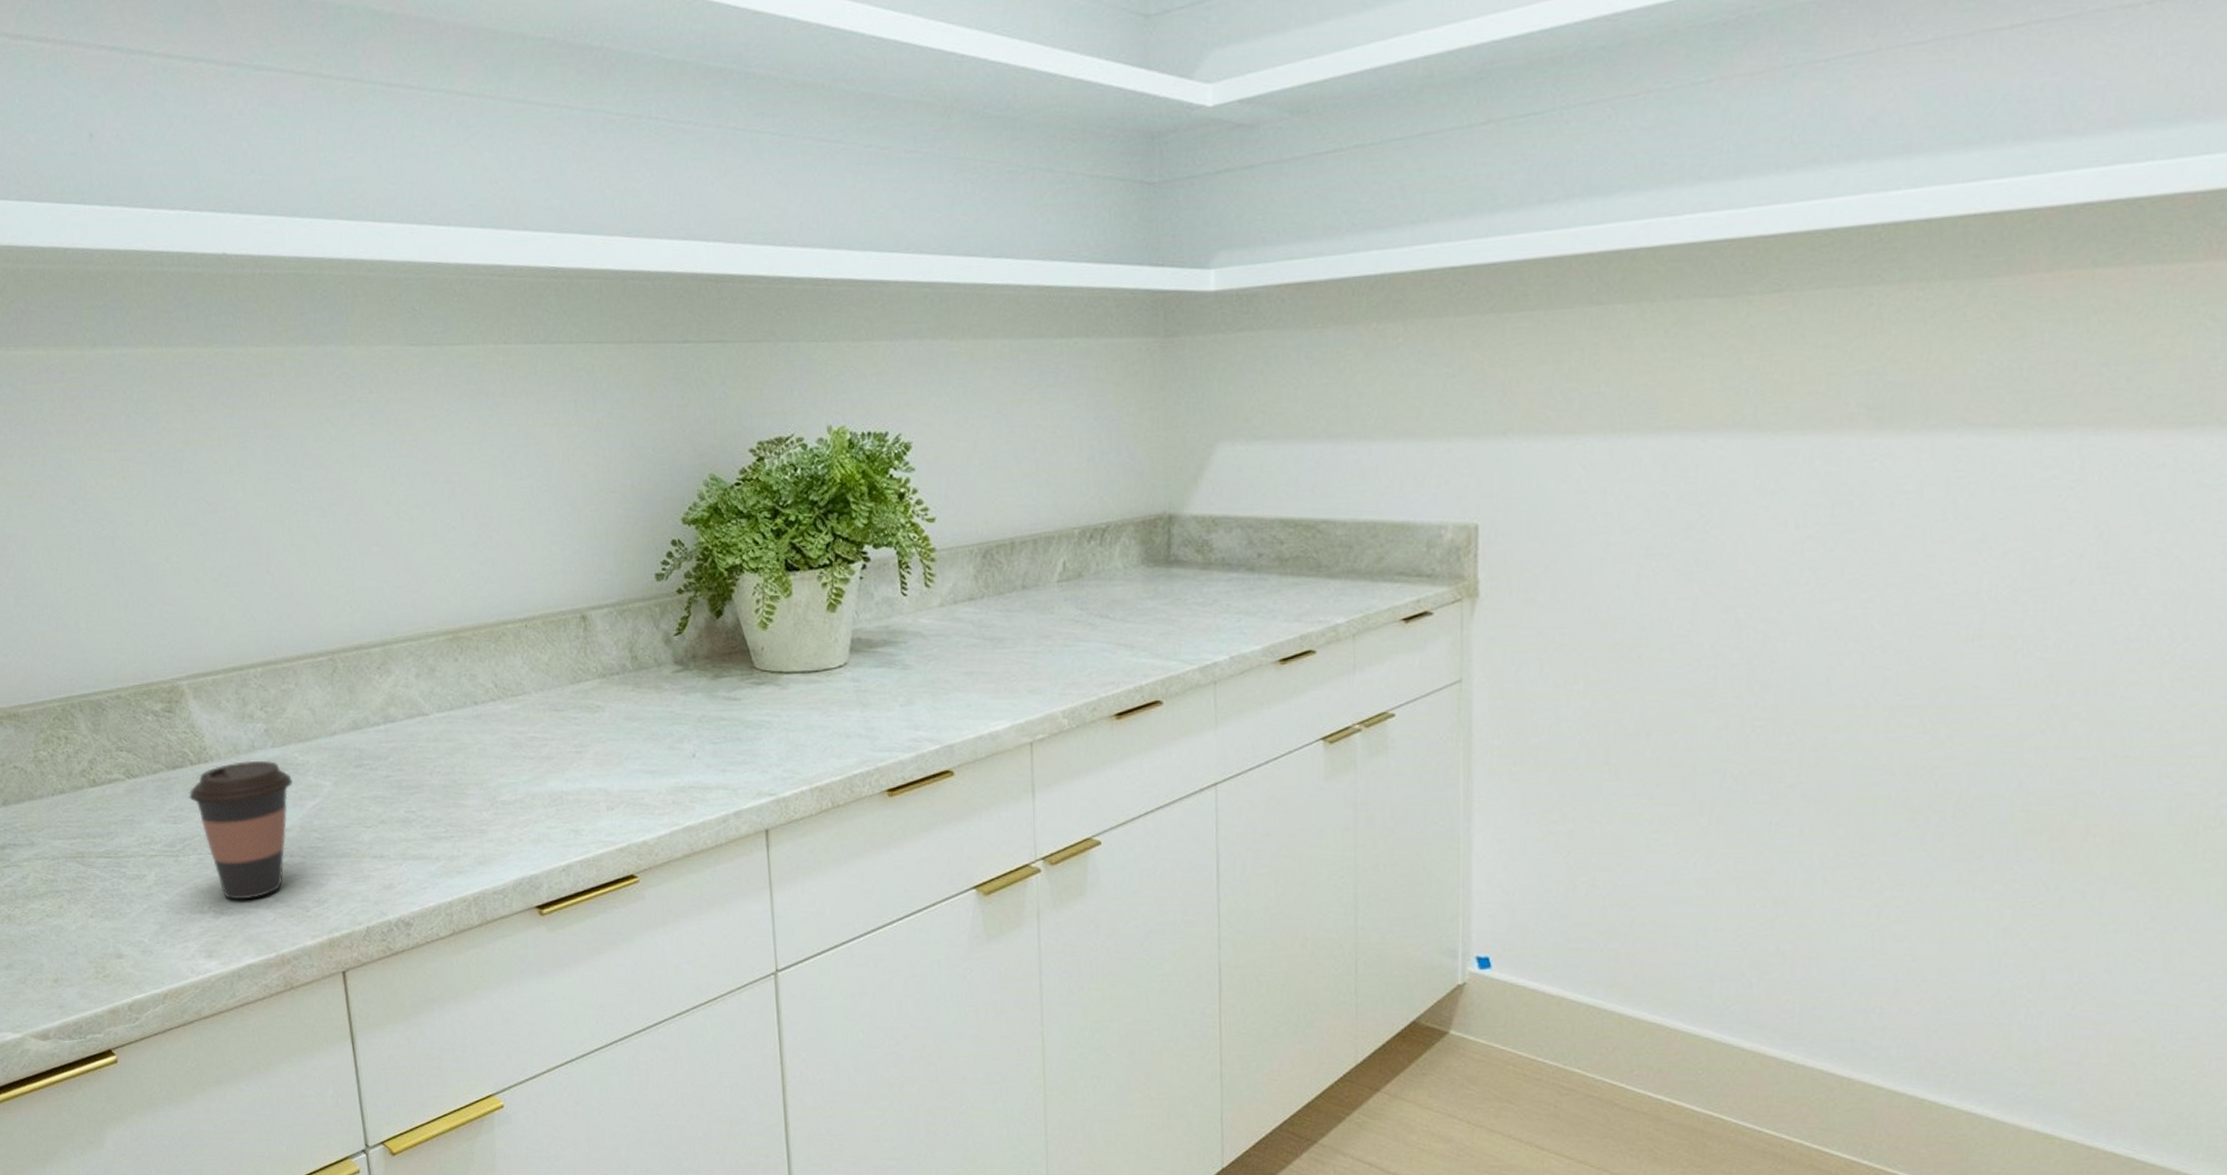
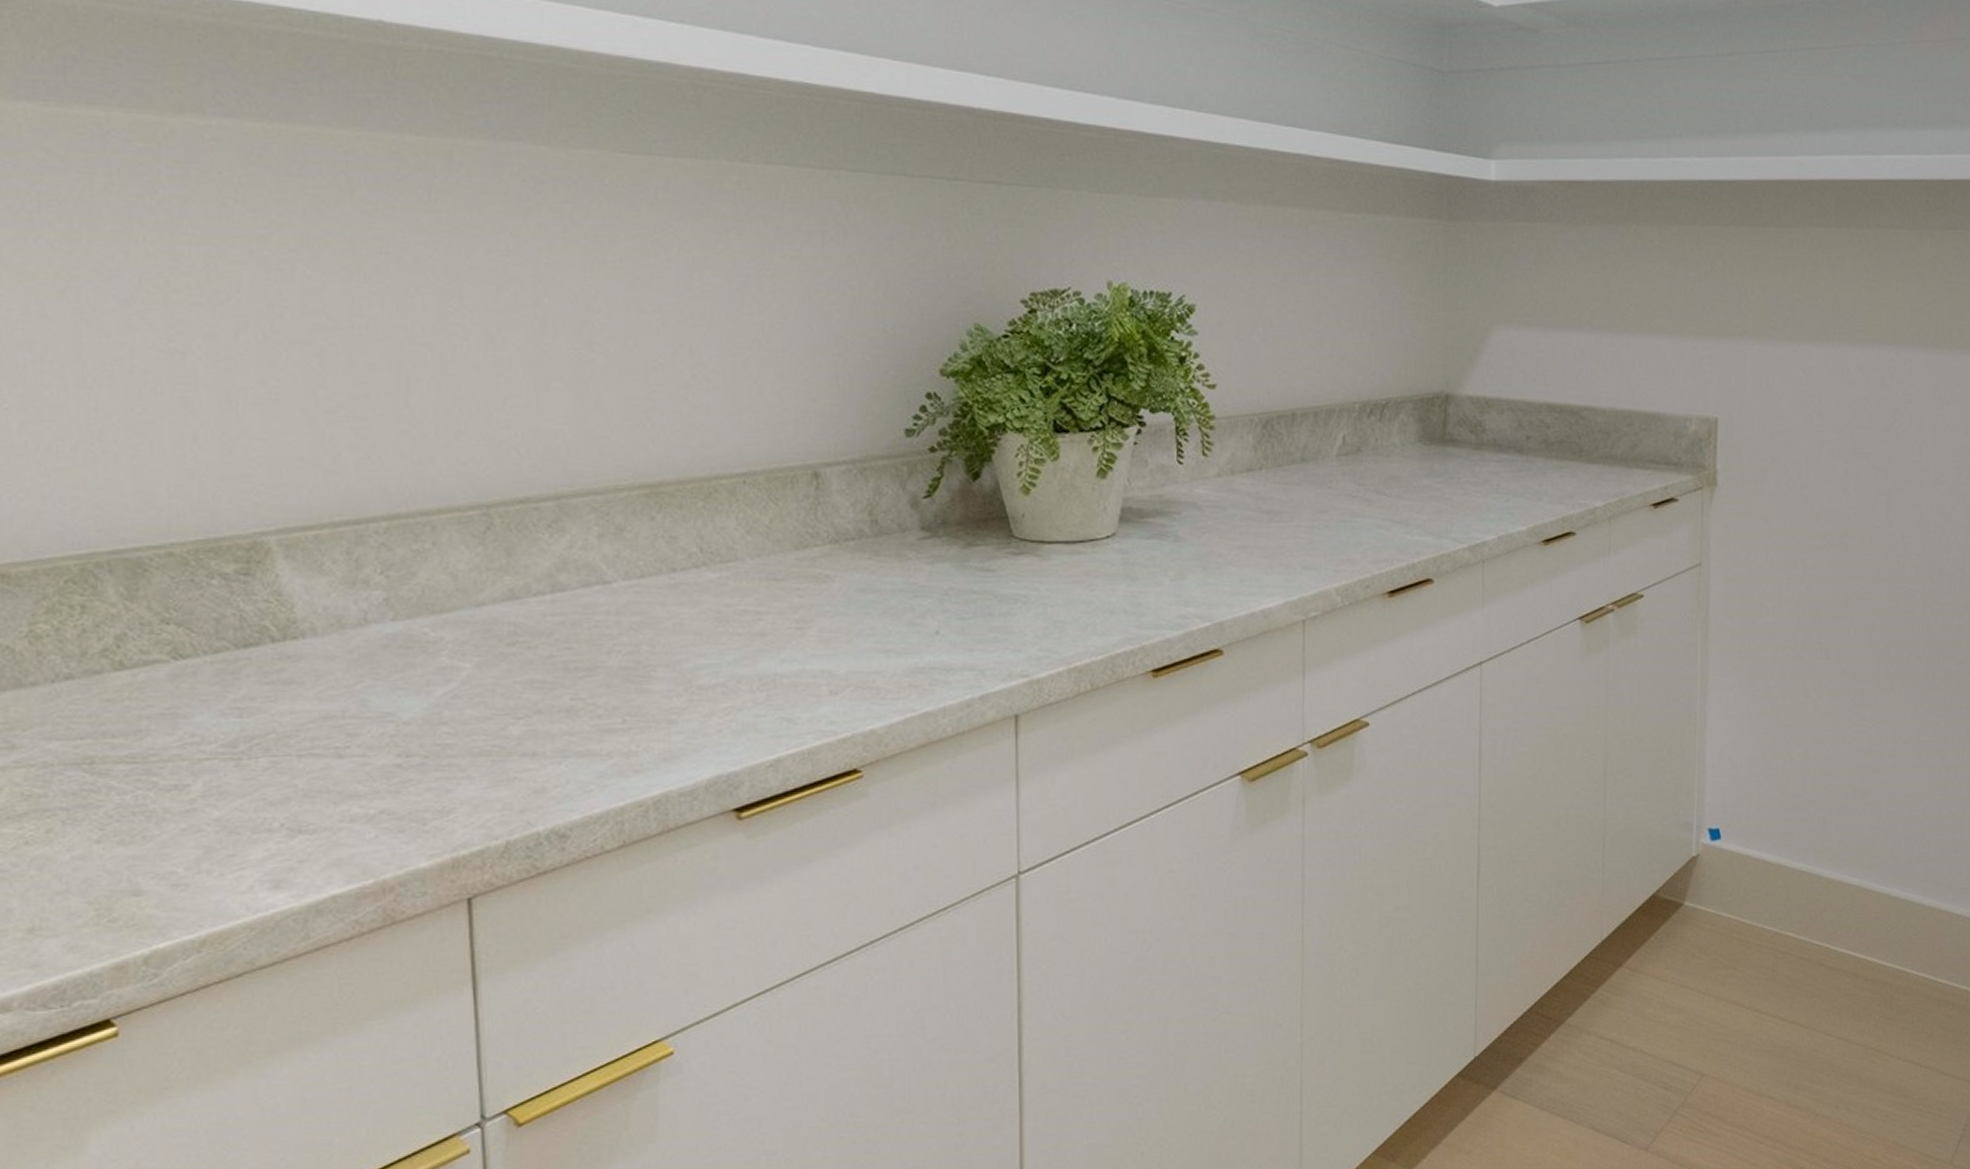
coffee cup: present [189,760,293,900] -> none [265,636,418,813]

